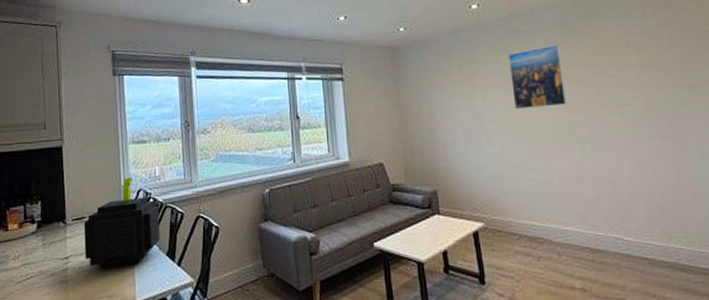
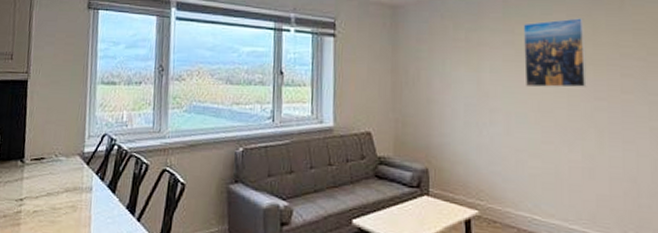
plant pot: present [84,178,160,270] -> none [40,120,123,217]

